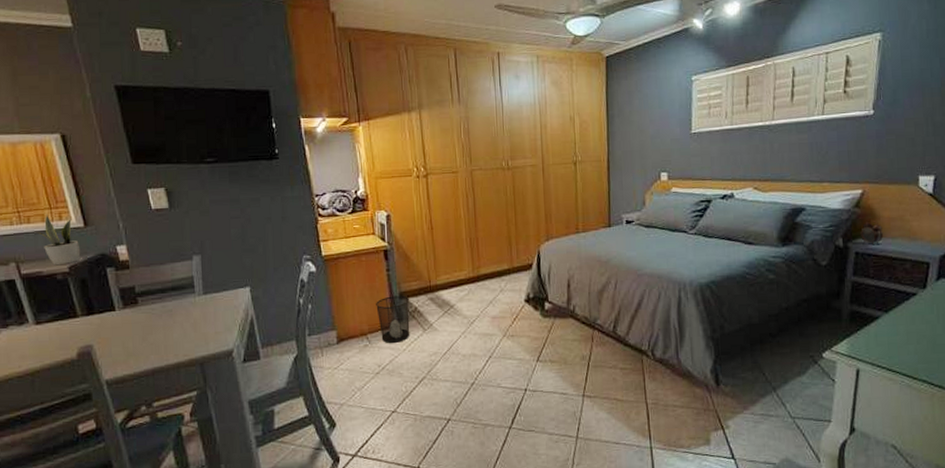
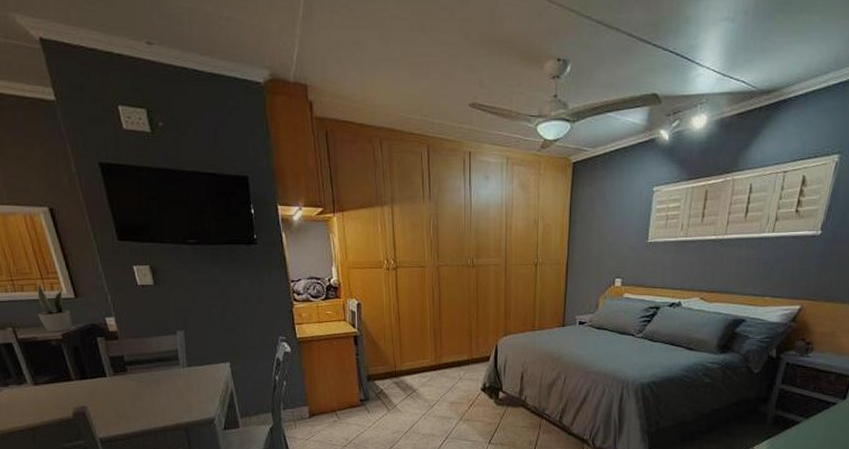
waste bin: present [376,295,410,343] -> none [345,378,376,420]

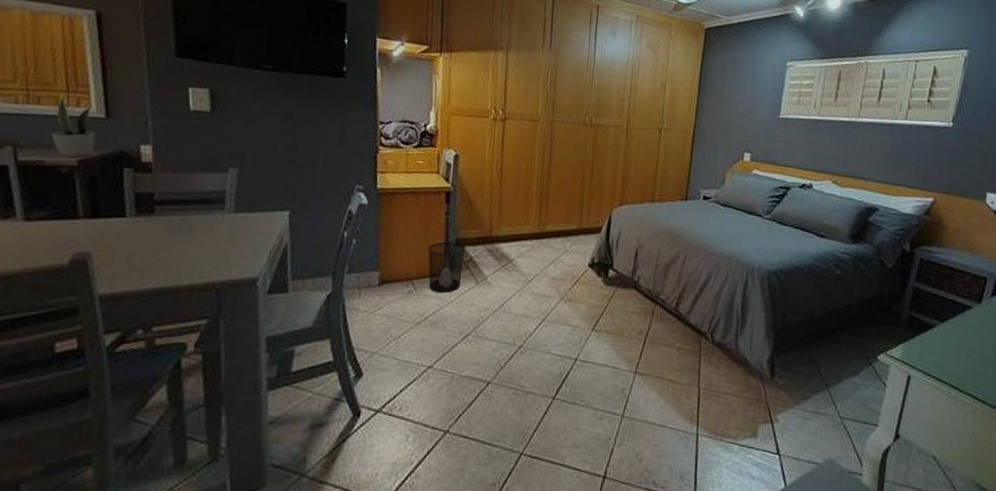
waste bin: none [345,378,376,420] -> present [428,241,466,293]
alarm clock: present [793,334,815,358] -> none [927,228,949,254]

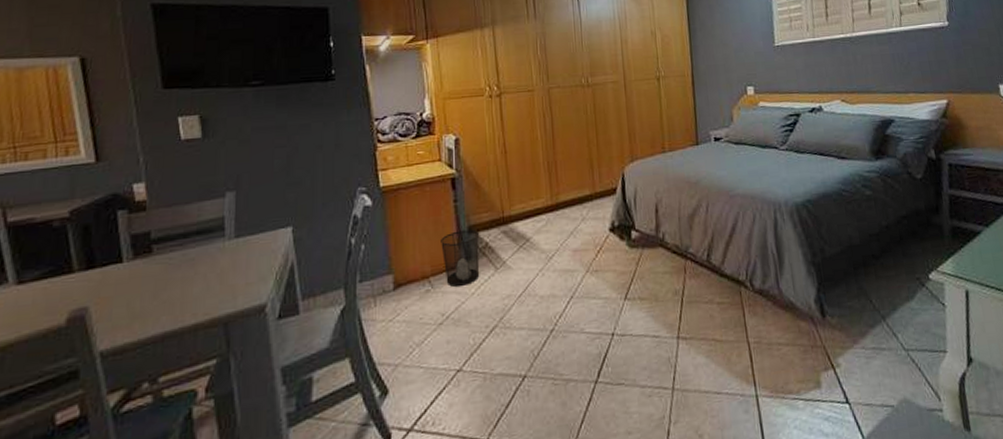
potted plant: present [44,97,96,158] -> none [33,148,88,210]

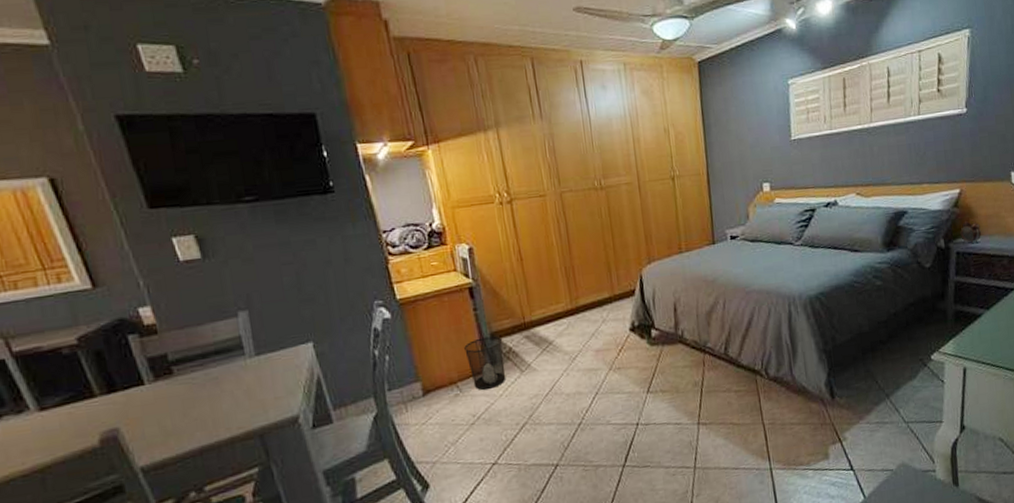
alarm clock: none [951,130,974,156] -> present [960,218,982,244]

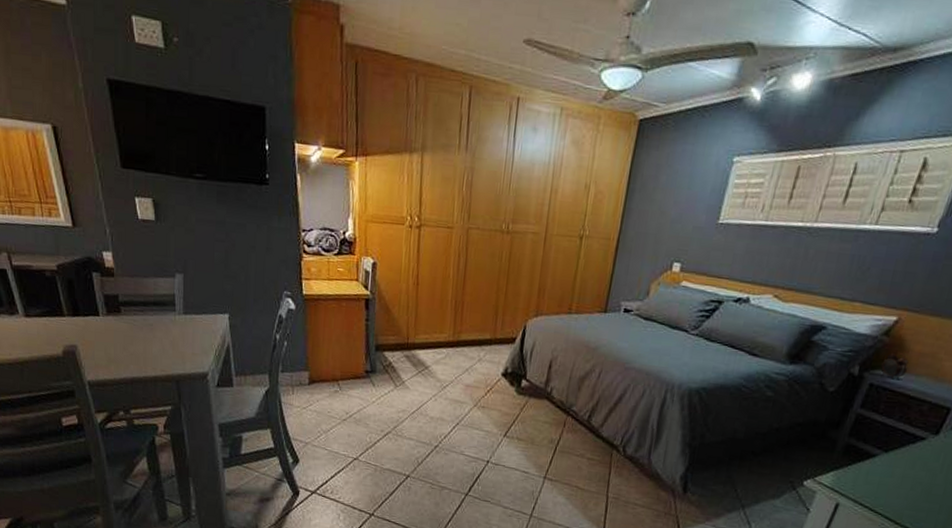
waste bin: present [464,336,506,390] -> none [351,346,386,394]

